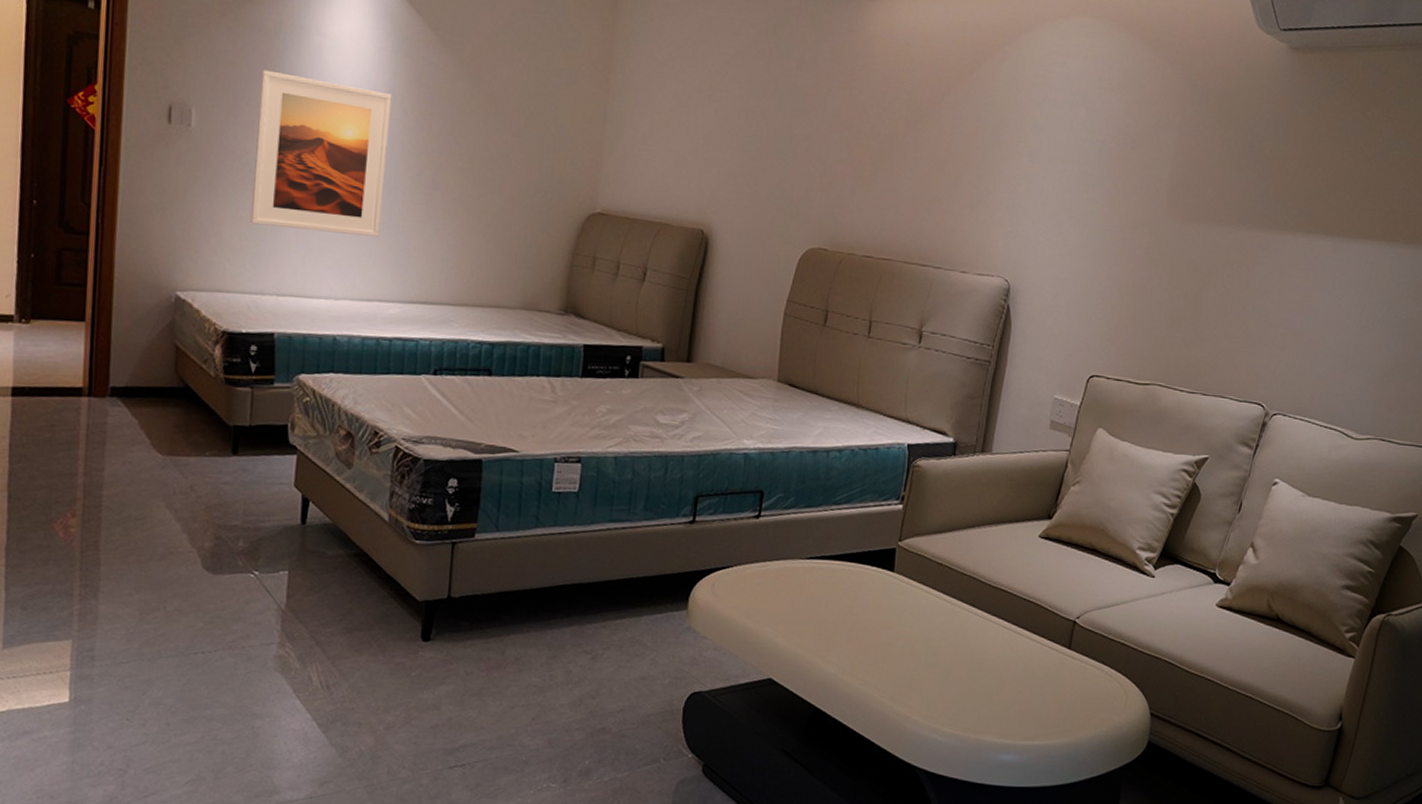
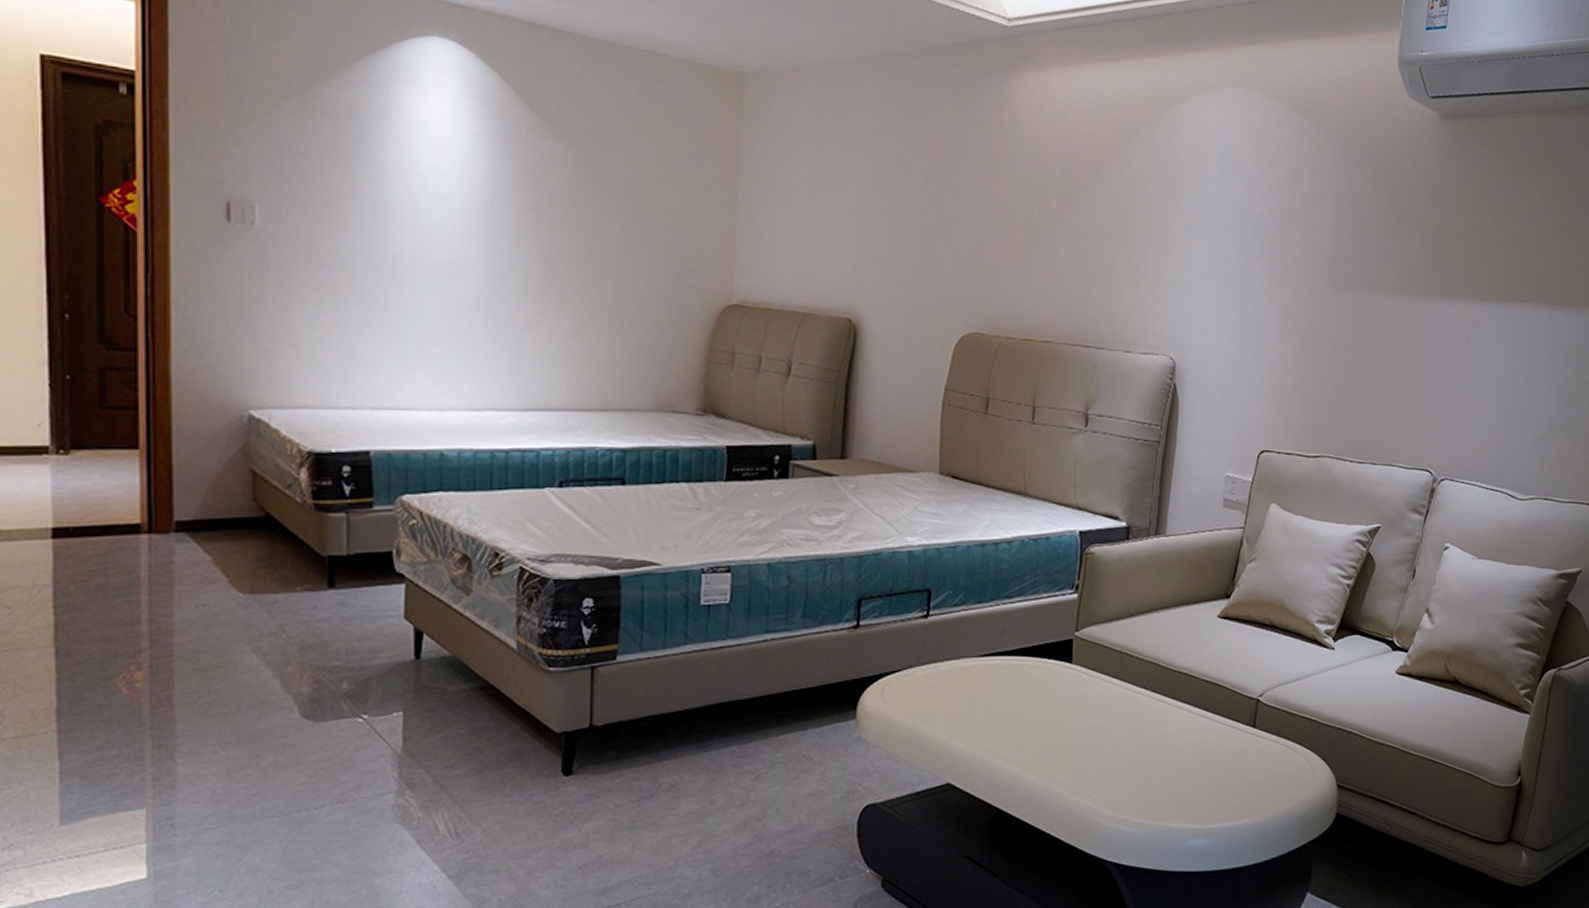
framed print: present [250,70,392,238] -> none [333,159,493,341]

